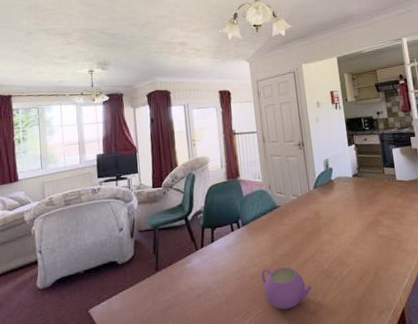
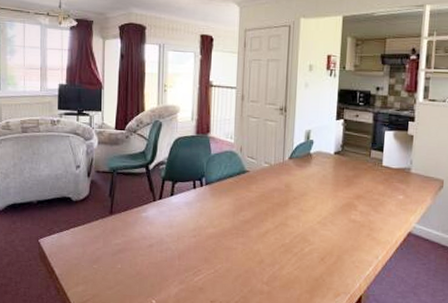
teapot: present [261,267,313,310] -> none [218,231,270,275]

